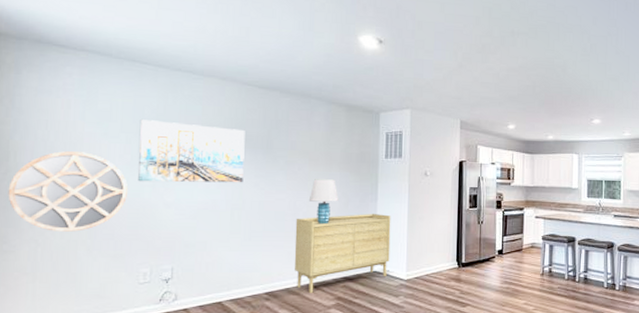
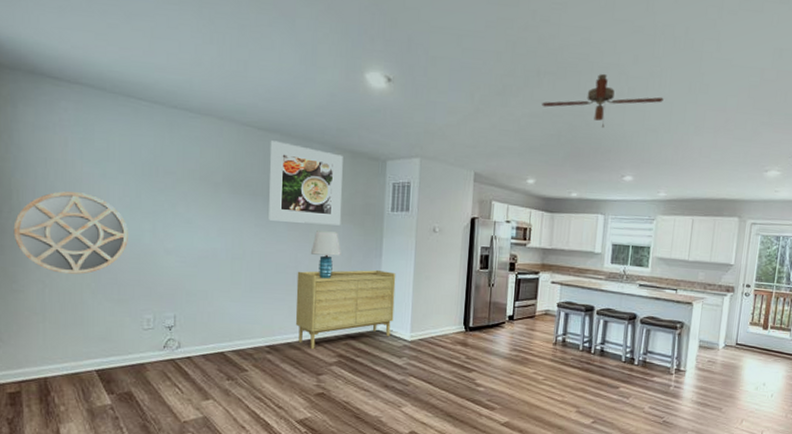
wall art: present [138,120,245,183] -> none [137,160,245,232]
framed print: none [268,98,339,173] -> present [269,141,343,226]
ceiling fan: none [517,33,621,79] -> present [542,73,664,128]

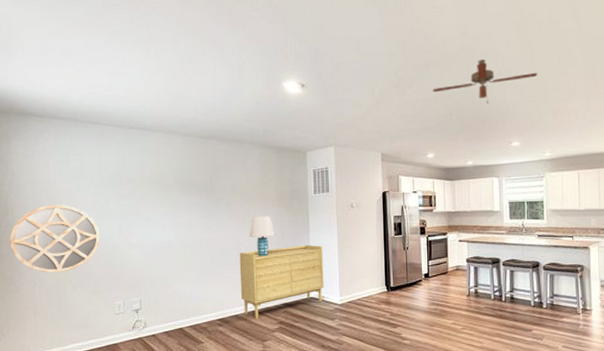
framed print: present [269,141,343,226] -> none [209,146,273,212]

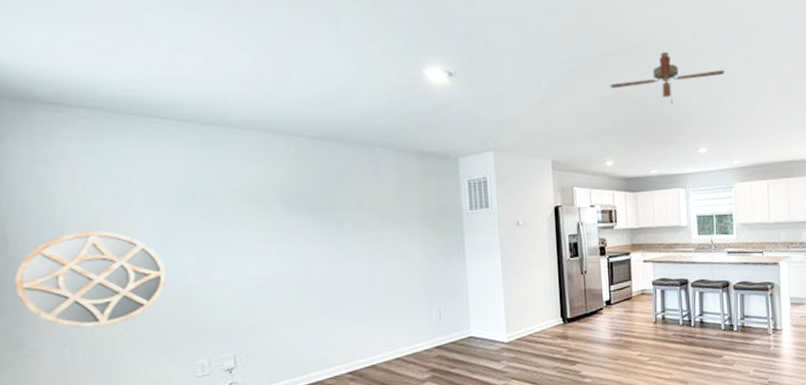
sideboard: present [239,244,324,319] -> none [373,272,487,369]
lamp: present [249,216,275,257] -> none [386,239,421,291]

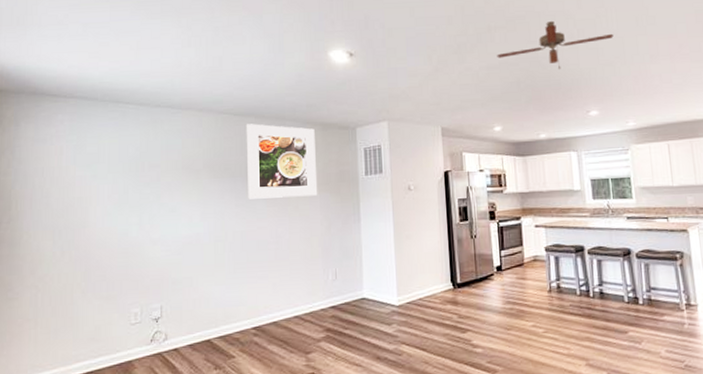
home mirror: present [14,231,167,328] -> none [11,195,116,276]
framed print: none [326,149,417,236] -> present [246,124,318,199]

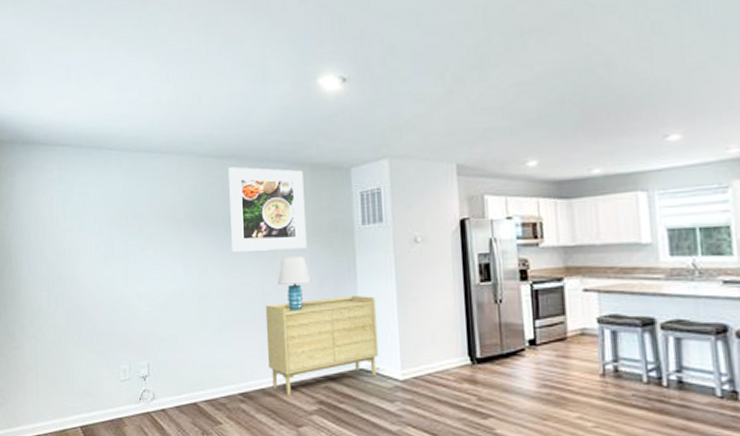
sideboard: none [278,235,379,327] -> present [265,295,379,396]
lamp: none [290,202,320,251] -> present [277,256,311,312]
ceiling fan: present [497,20,614,69] -> none [532,13,709,80]

